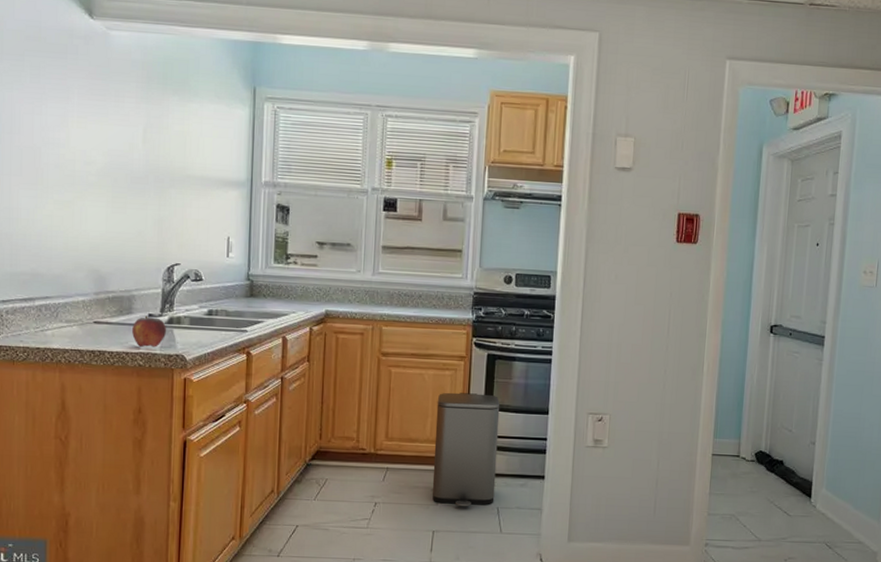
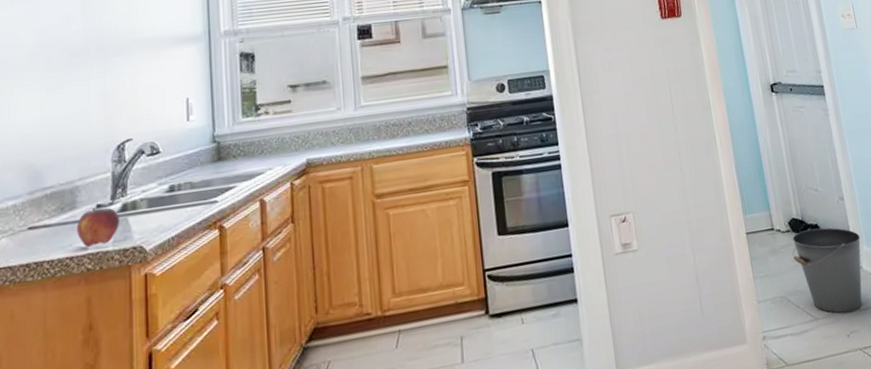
pedal bin: present [432,392,500,507] -> none [445,217,527,360]
bucket: none [752,463,822,542] -> present [792,227,862,314]

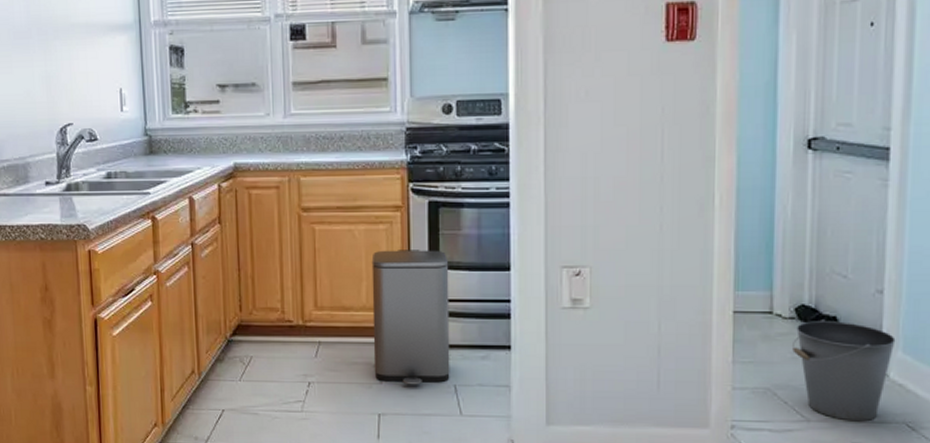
fruit: present [77,207,121,248] -> none [30,184,66,220]
pedal bin: none [445,217,527,360] -> present [371,250,450,385]

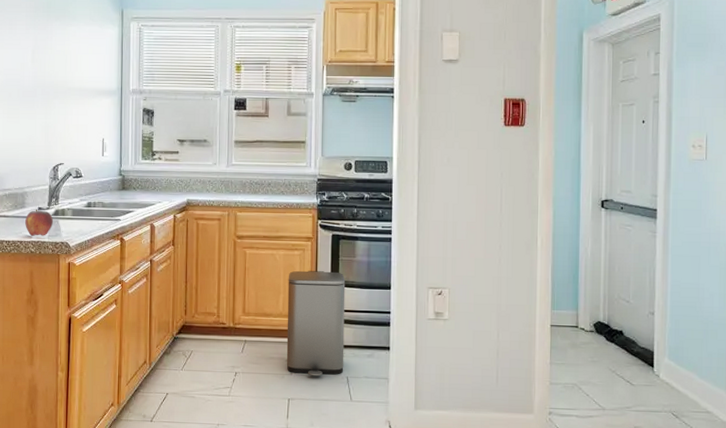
fruit: none [30,184,66,220] -> present [25,209,54,237]
bucket: present [792,319,896,422] -> none [592,333,663,411]

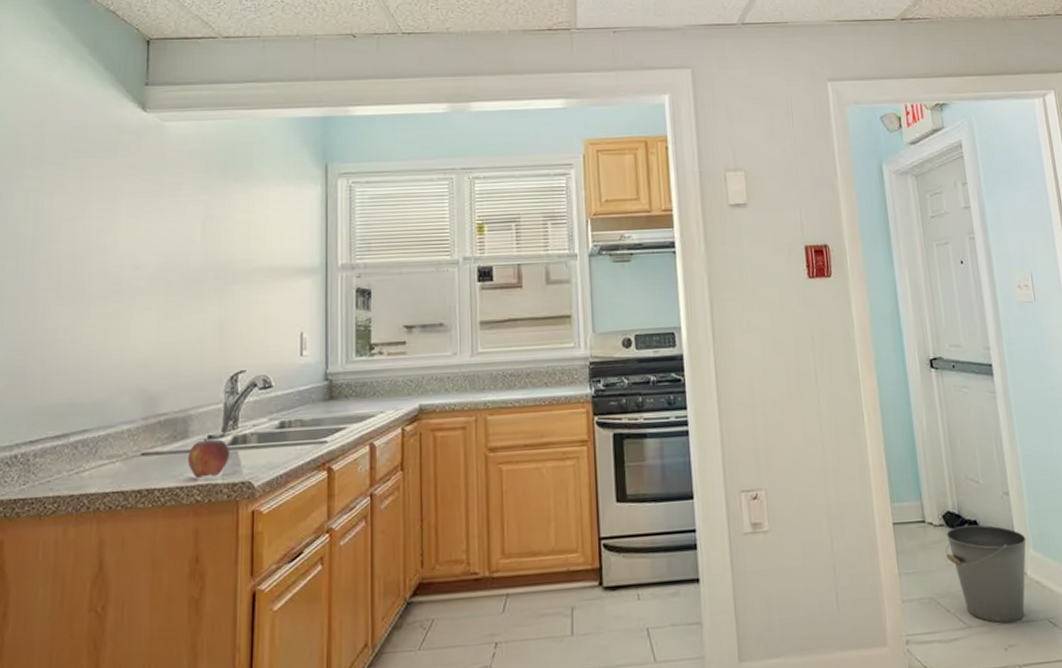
pedal bin: present [286,270,346,376] -> none [559,483,642,634]
bucket: none [592,333,663,411] -> present [945,524,1027,624]

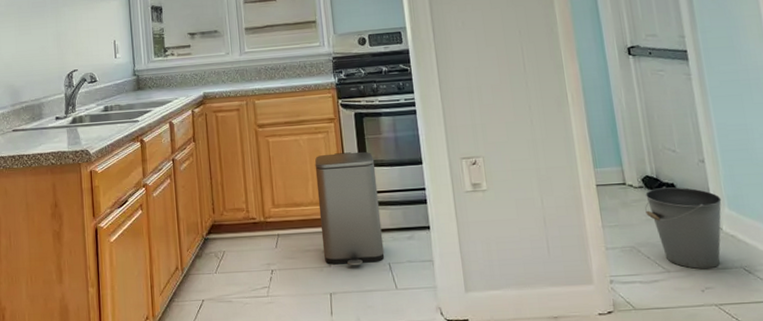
fruit: present [188,438,231,479] -> none [44,119,72,148]
pedal bin: none [559,483,642,634] -> present [314,151,384,266]

